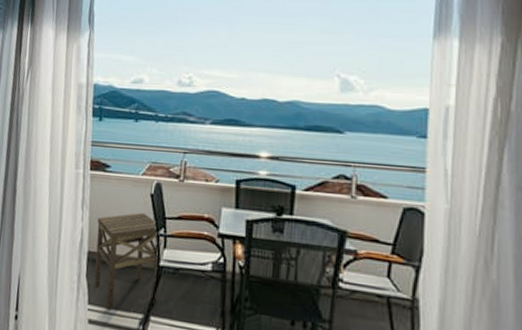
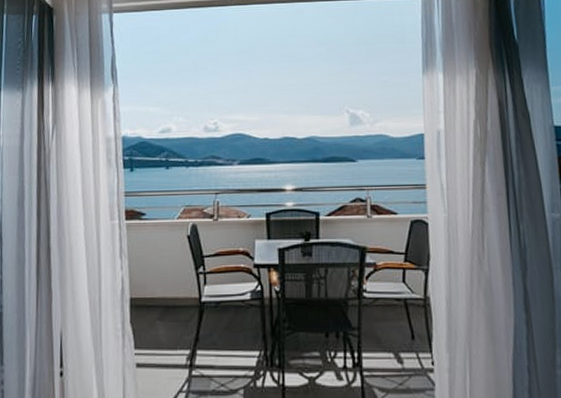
side table: present [94,212,162,311] -> none [136,254,203,352]

